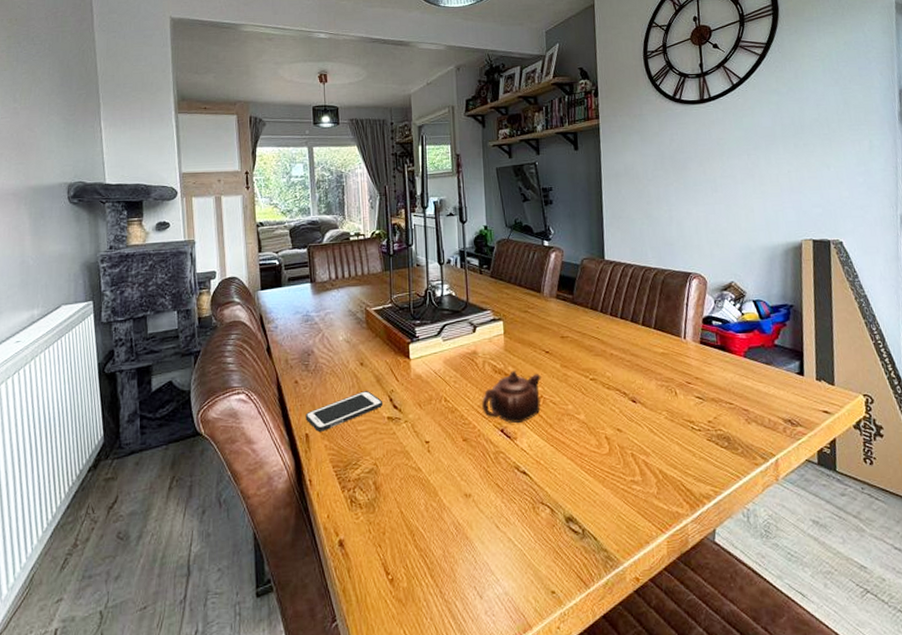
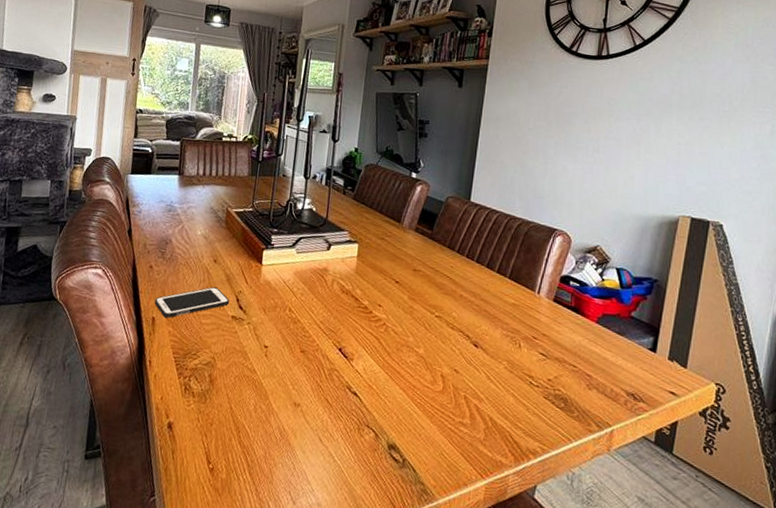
teapot: present [481,370,541,424] -> none [323,293,387,346]

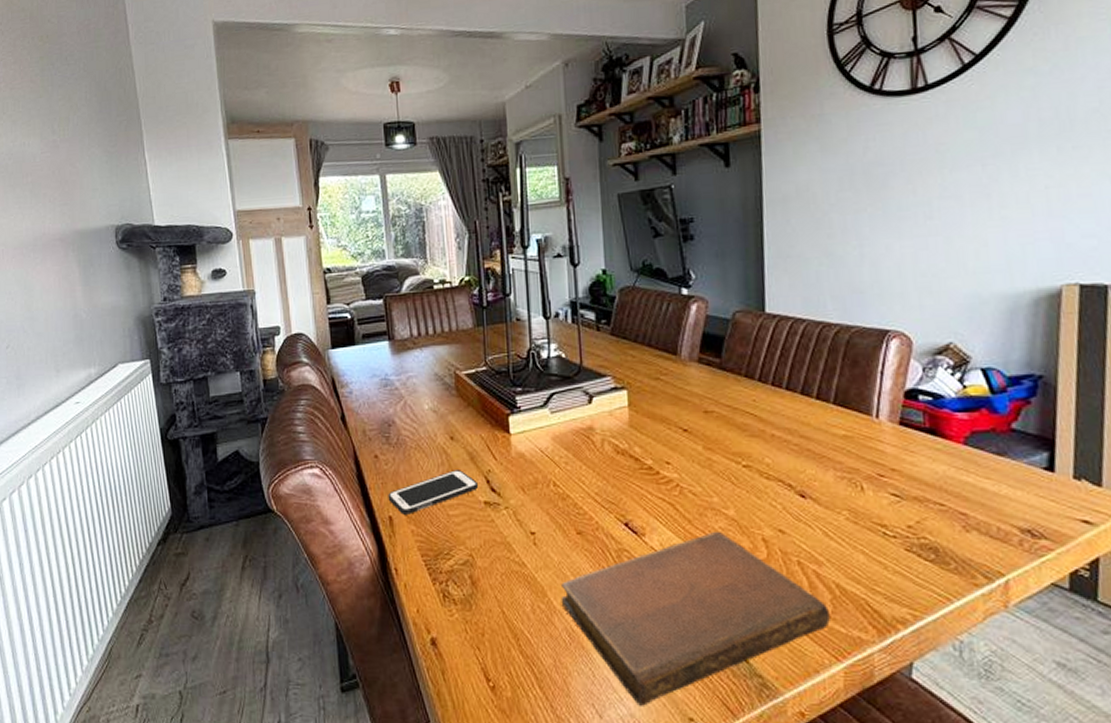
notebook: none [278,364,482,498] -> present [561,532,830,706]

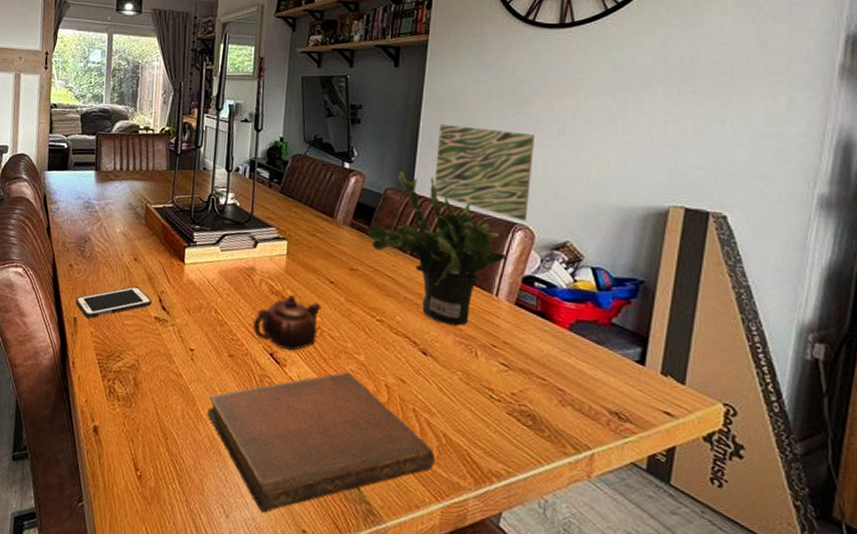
teapot: none [599,451,677,517] -> present [252,294,322,351]
potted plant: none [717,289,882,459] -> present [366,171,506,326]
wall art: none [786,223,901,328] -> present [434,124,534,222]

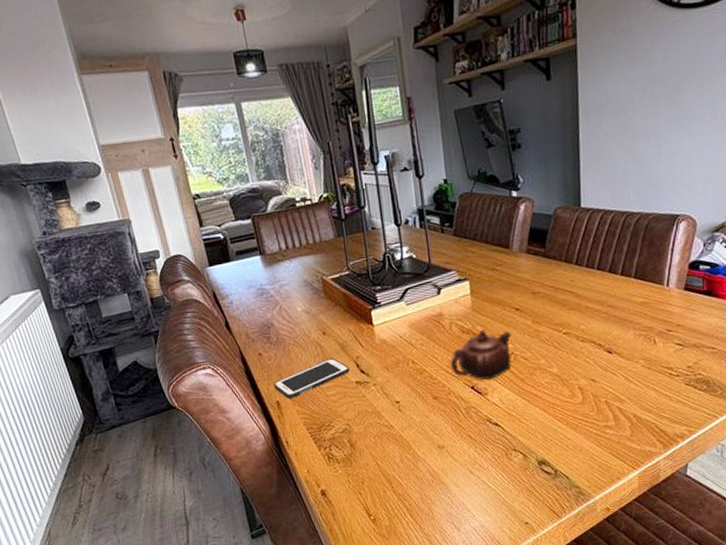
notebook: present [207,372,435,513] -> none [423,386,629,519]
potted plant: present [366,171,506,326] -> none [542,188,673,322]
wall art: present [434,124,534,222] -> none [598,124,690,212]

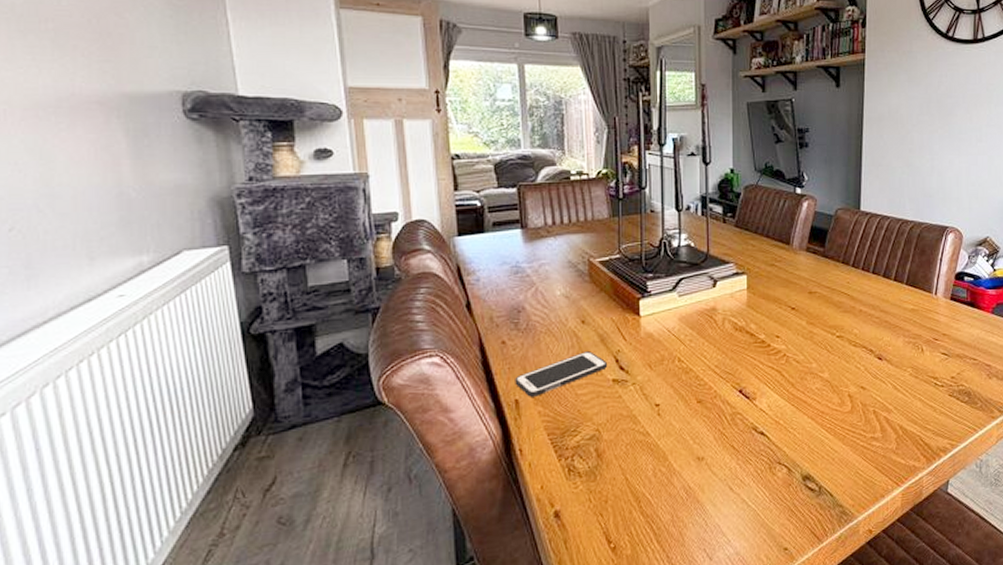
teapot: present [450,329,512,380] -> none [719,327,785,384]

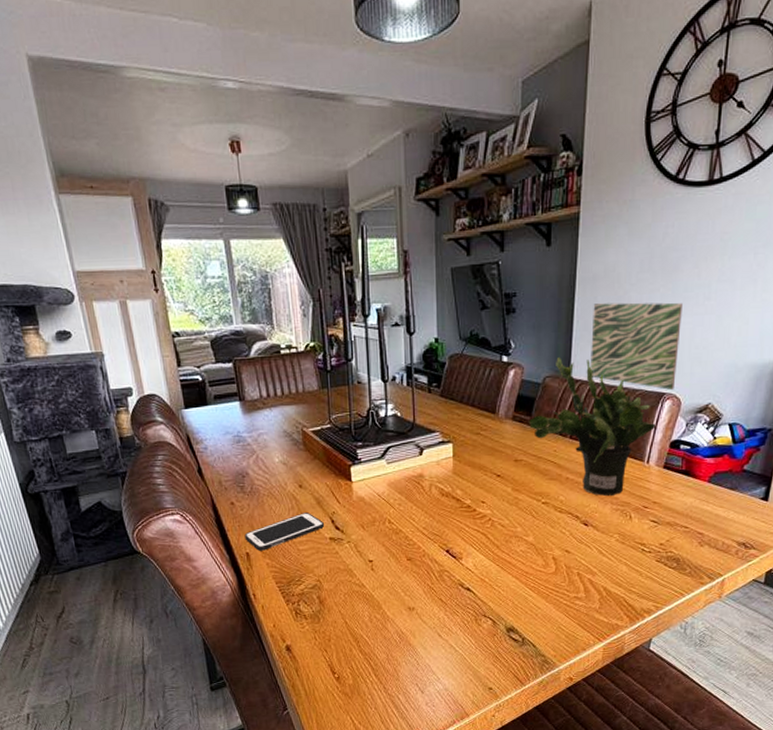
potted plant: none [821,191,941,328] -> present [528,358,656,496]
wall art: none [879,141,958,225] -> present [590,302,682,391]

